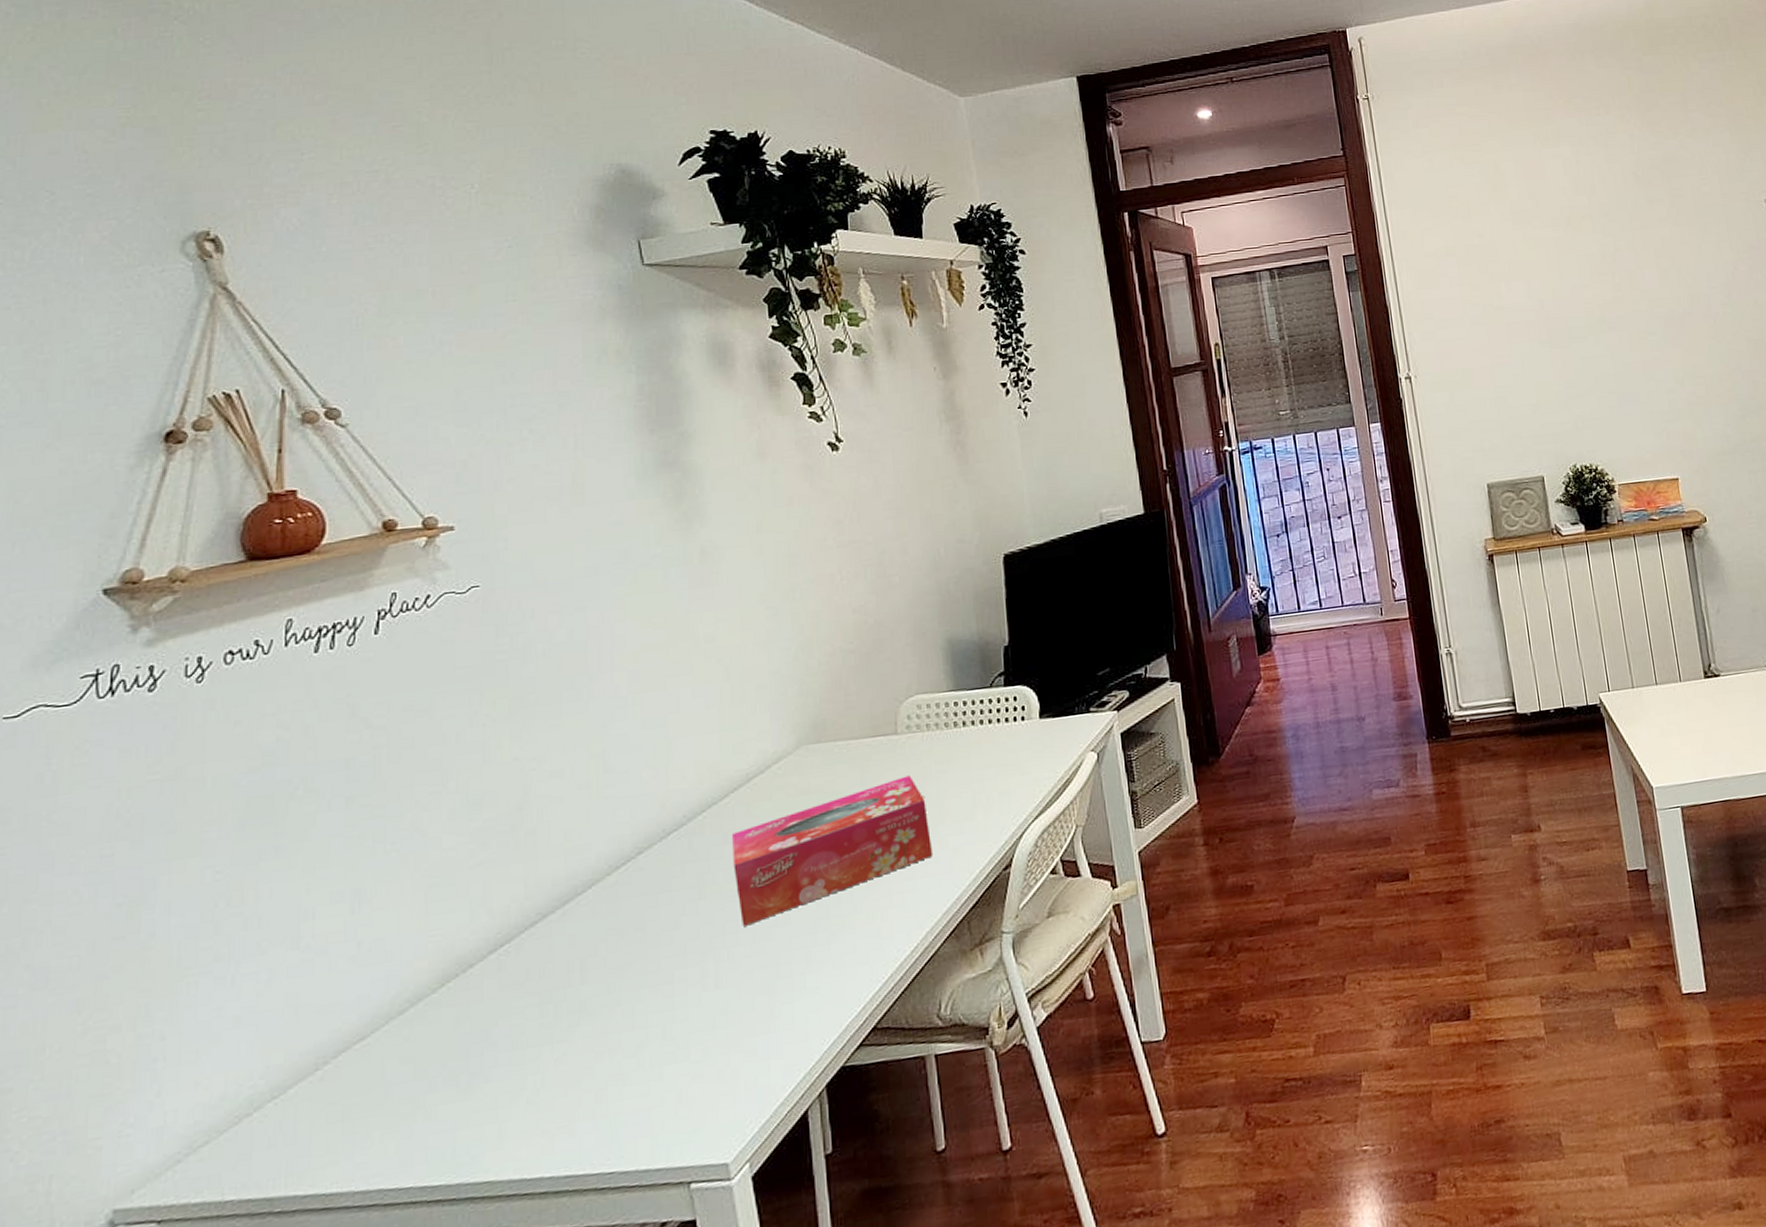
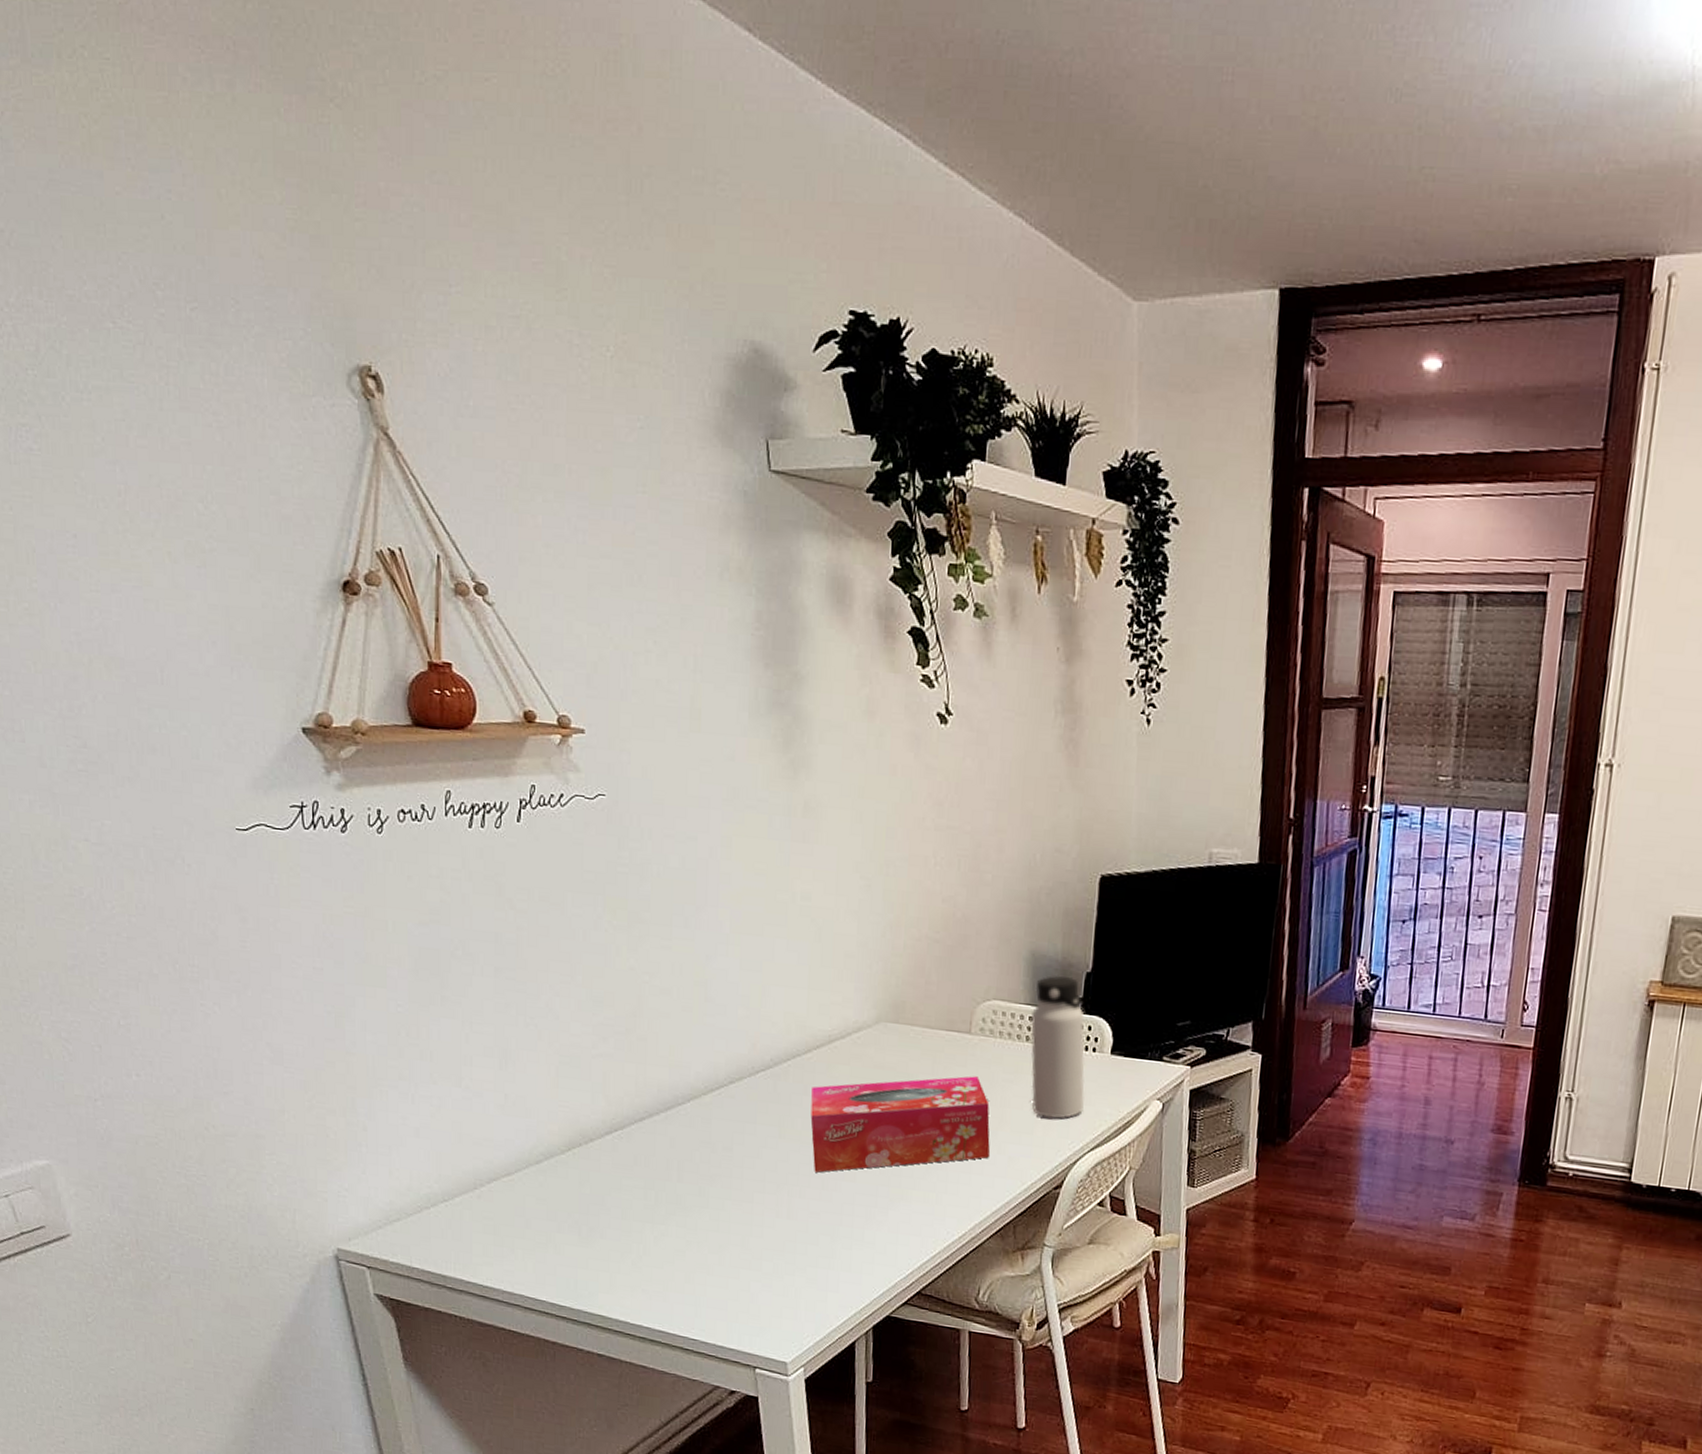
water bottle: none [955,655,1021,800] -> present [1030,975,1085,1120]

